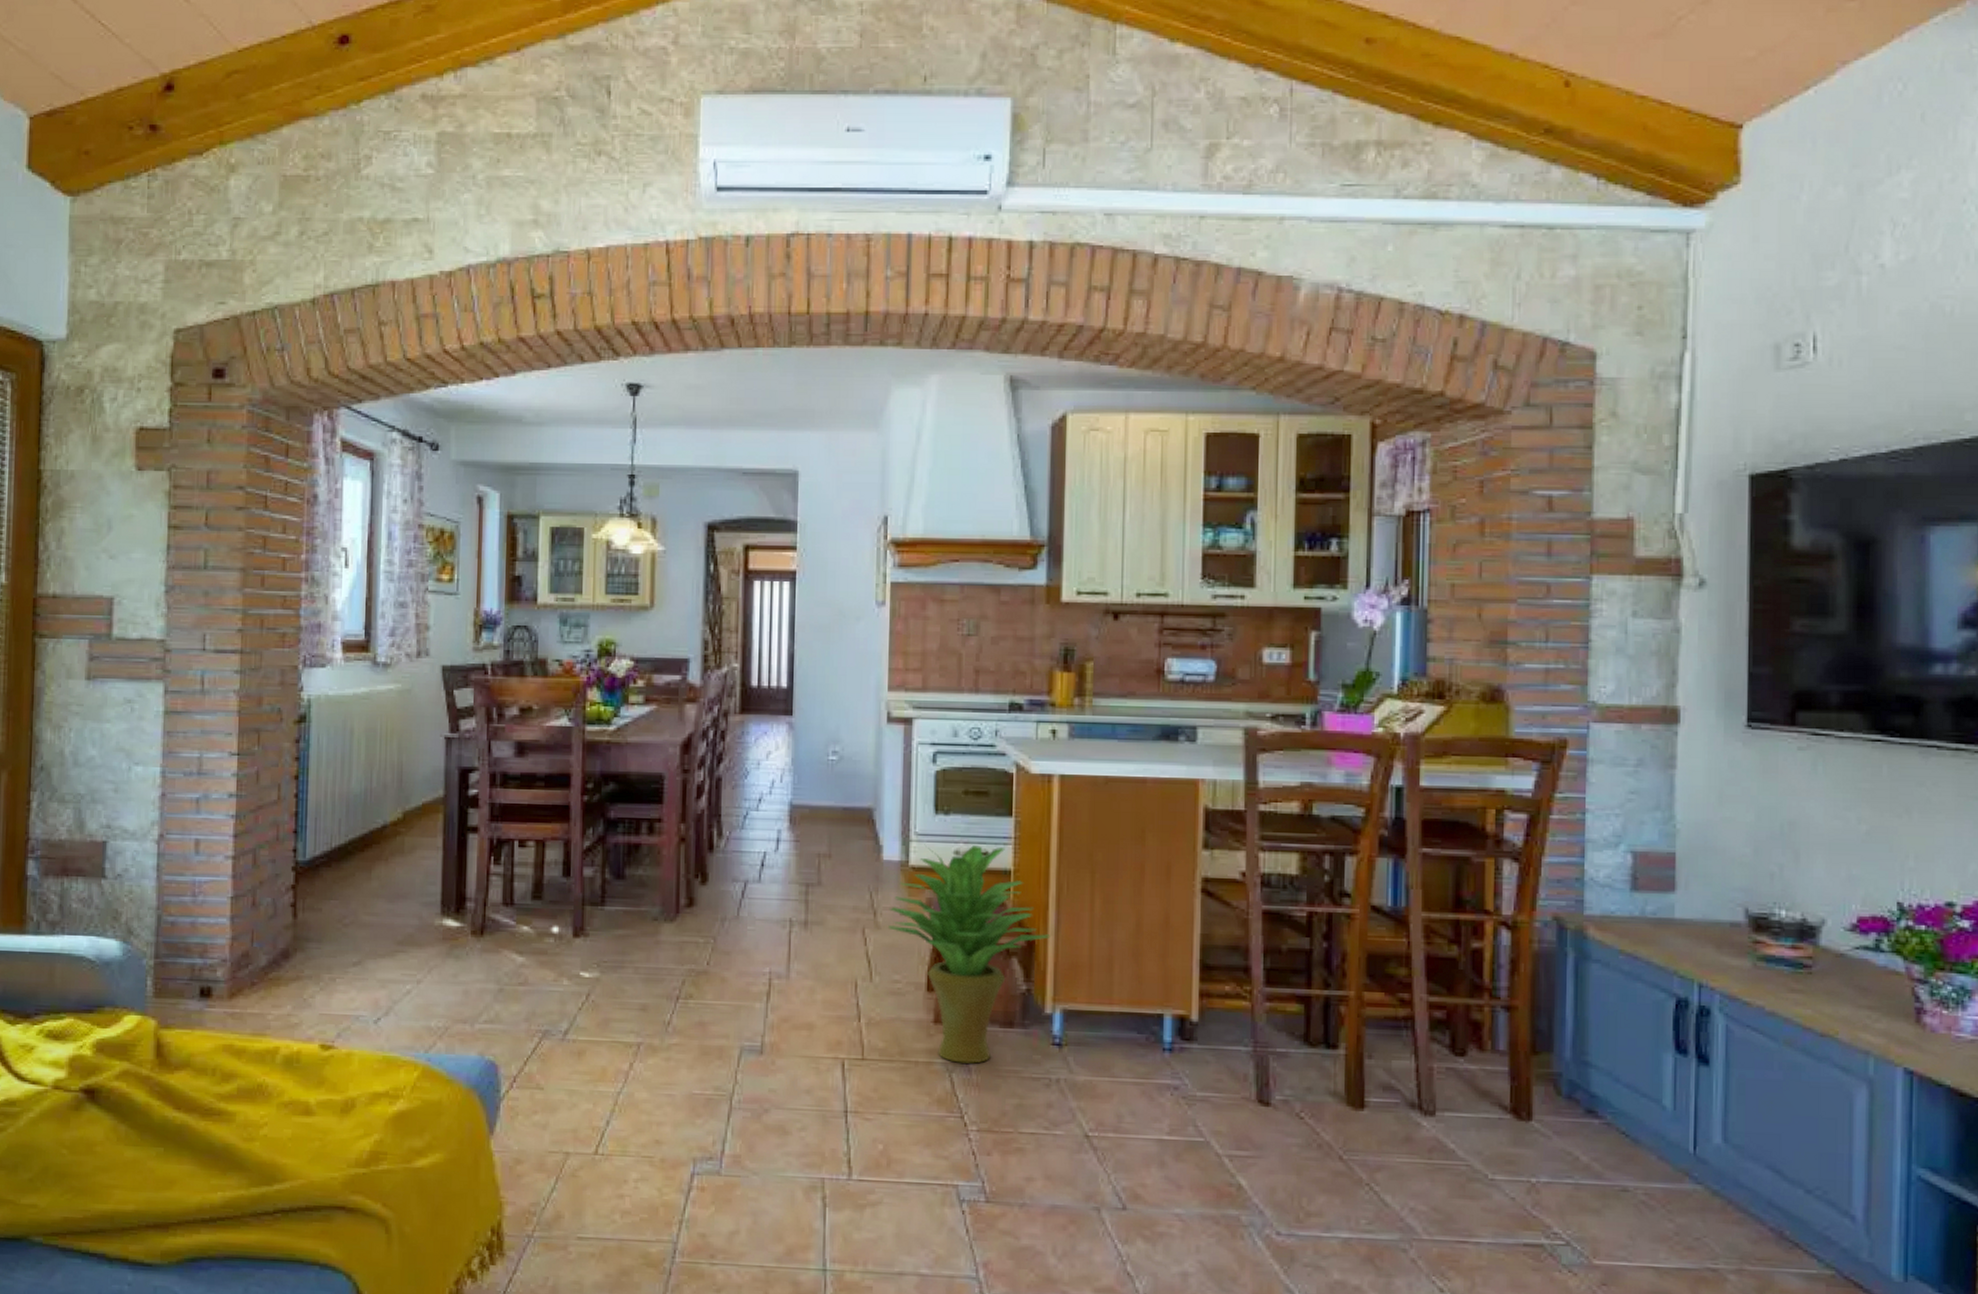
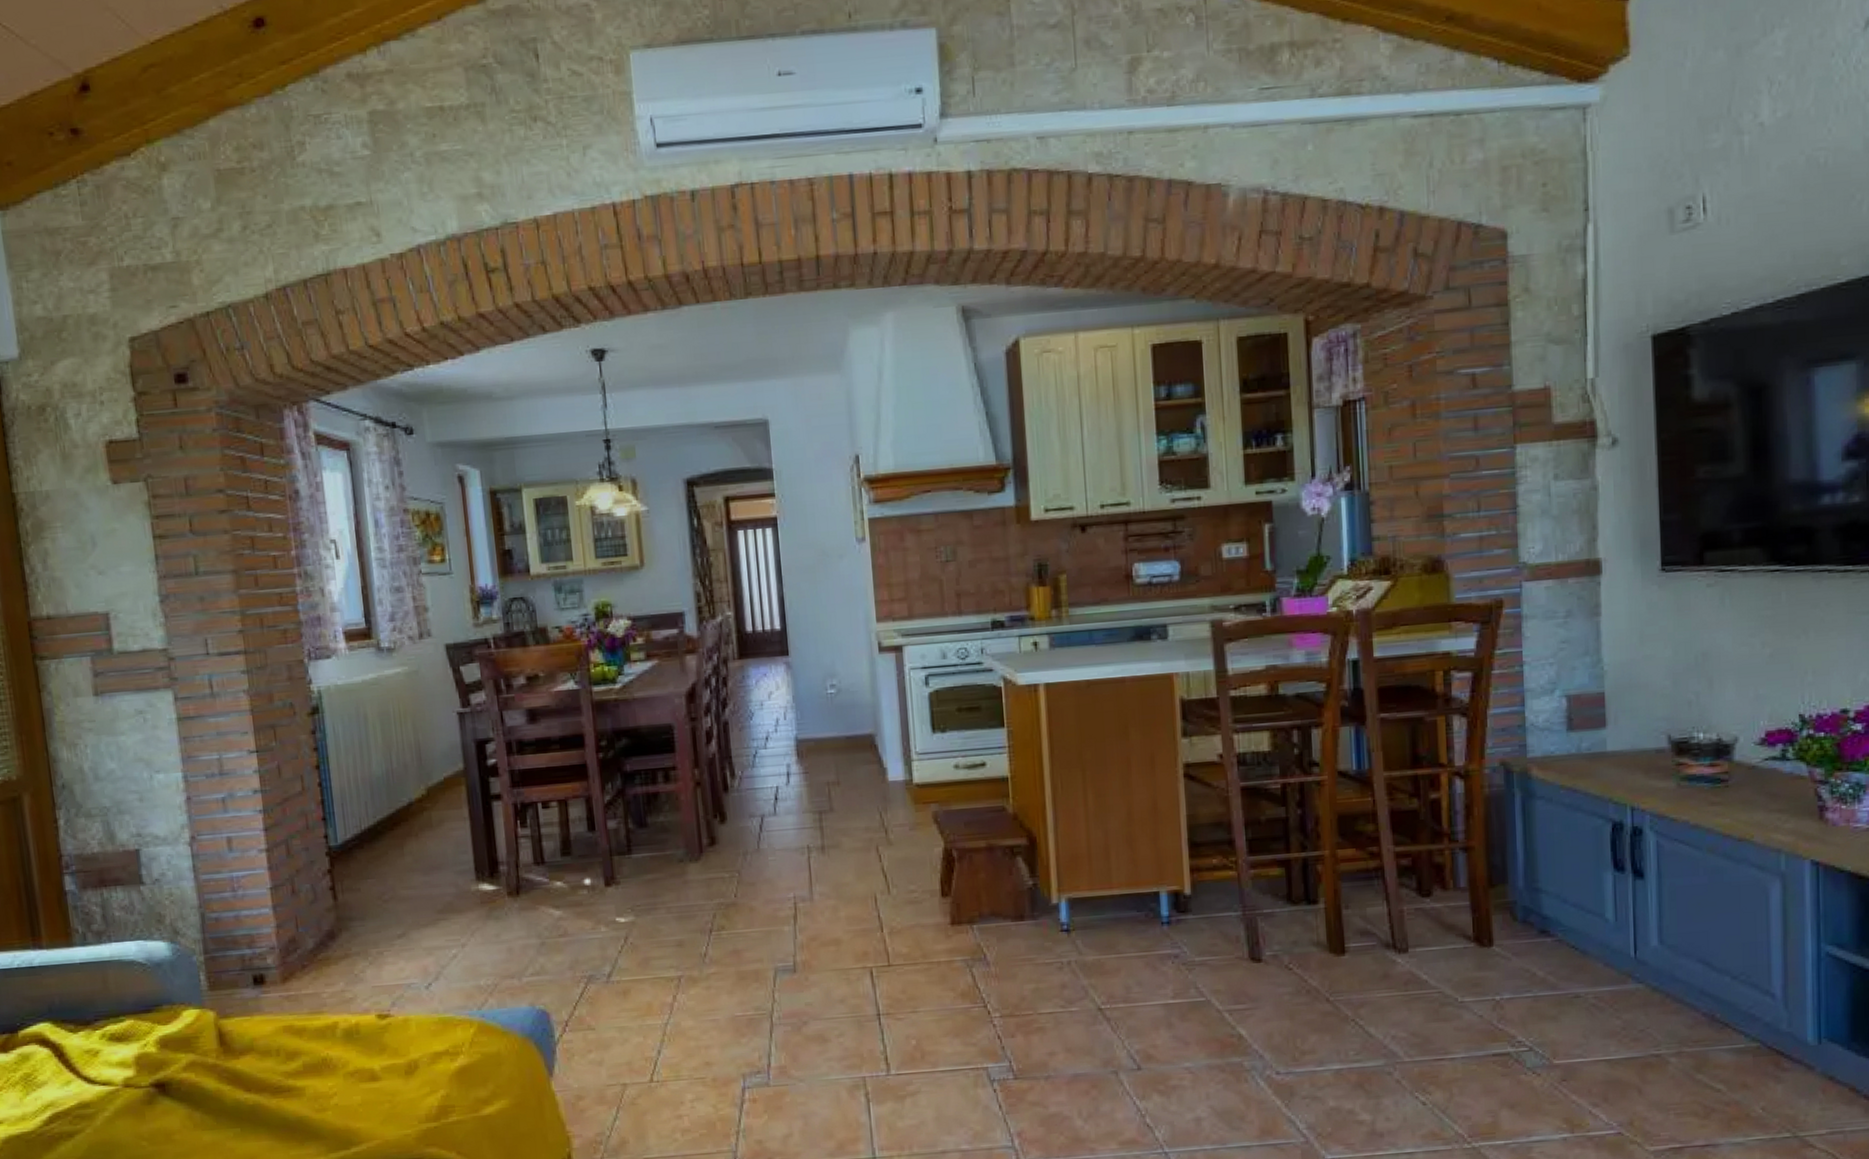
potted plant: present [888,845,1050,1064] -> none [899,757,1050,958]

